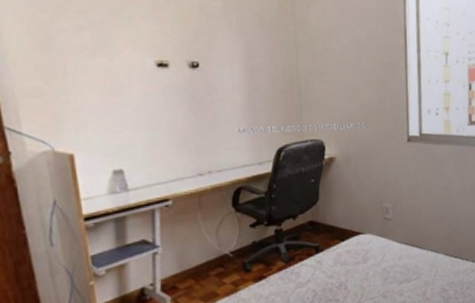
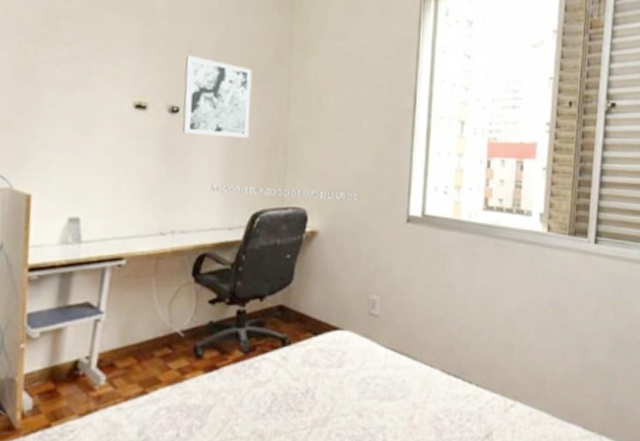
wall art: none [198,13,265,85] -> present [182,54,252,138]

